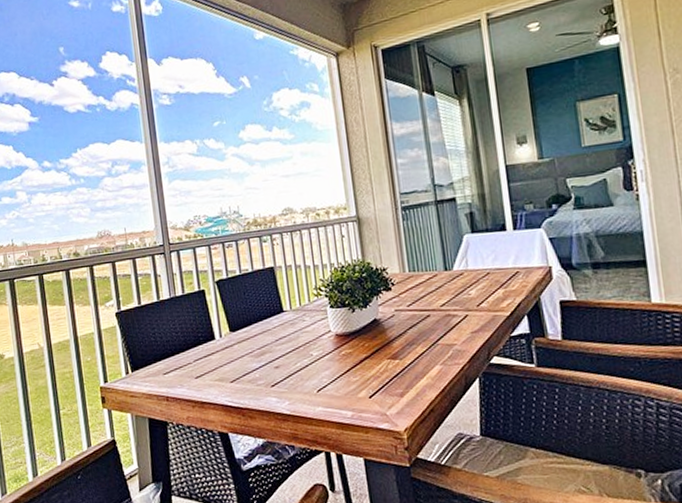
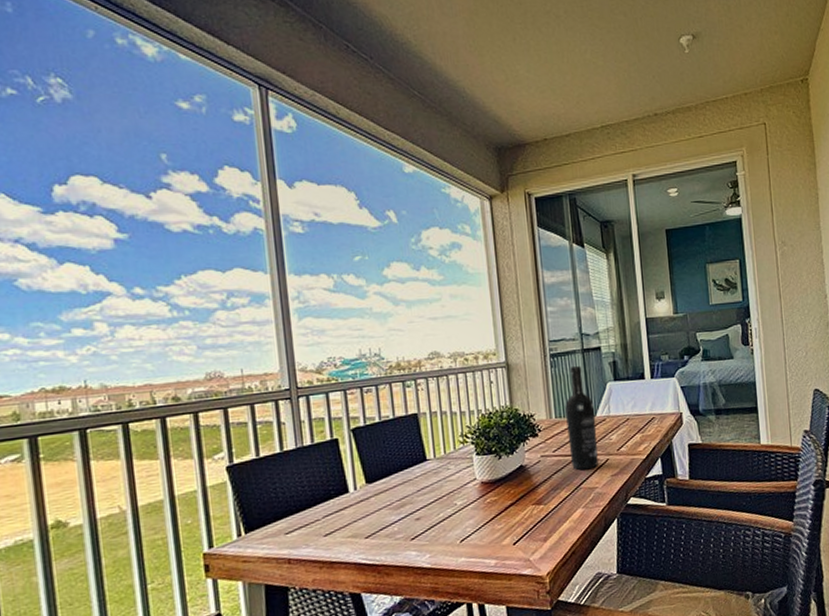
wine bottle: none [418,218,457,326] -> present [564,366,598,470]

